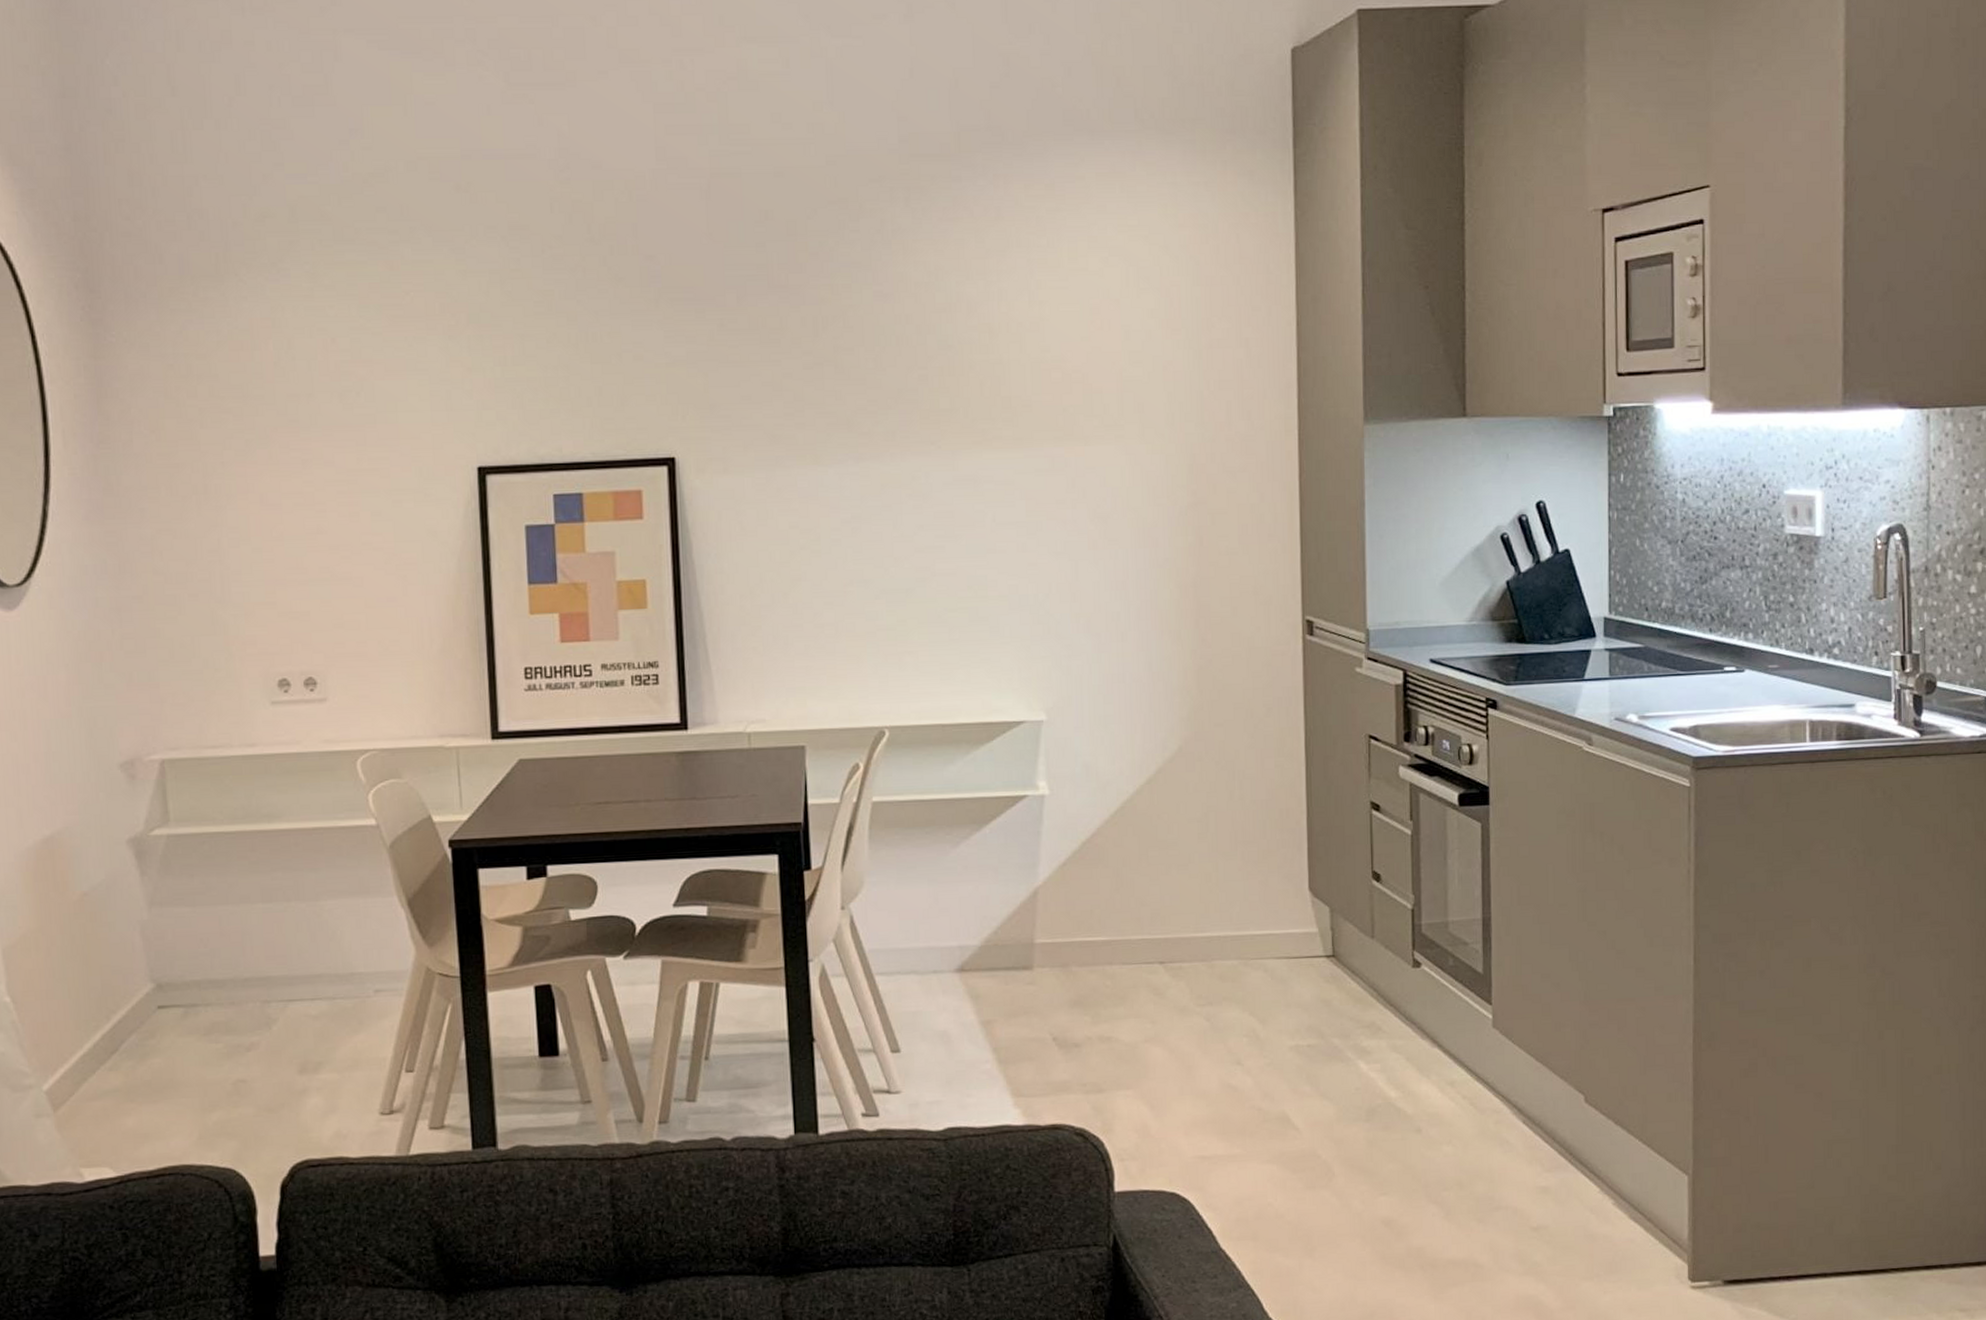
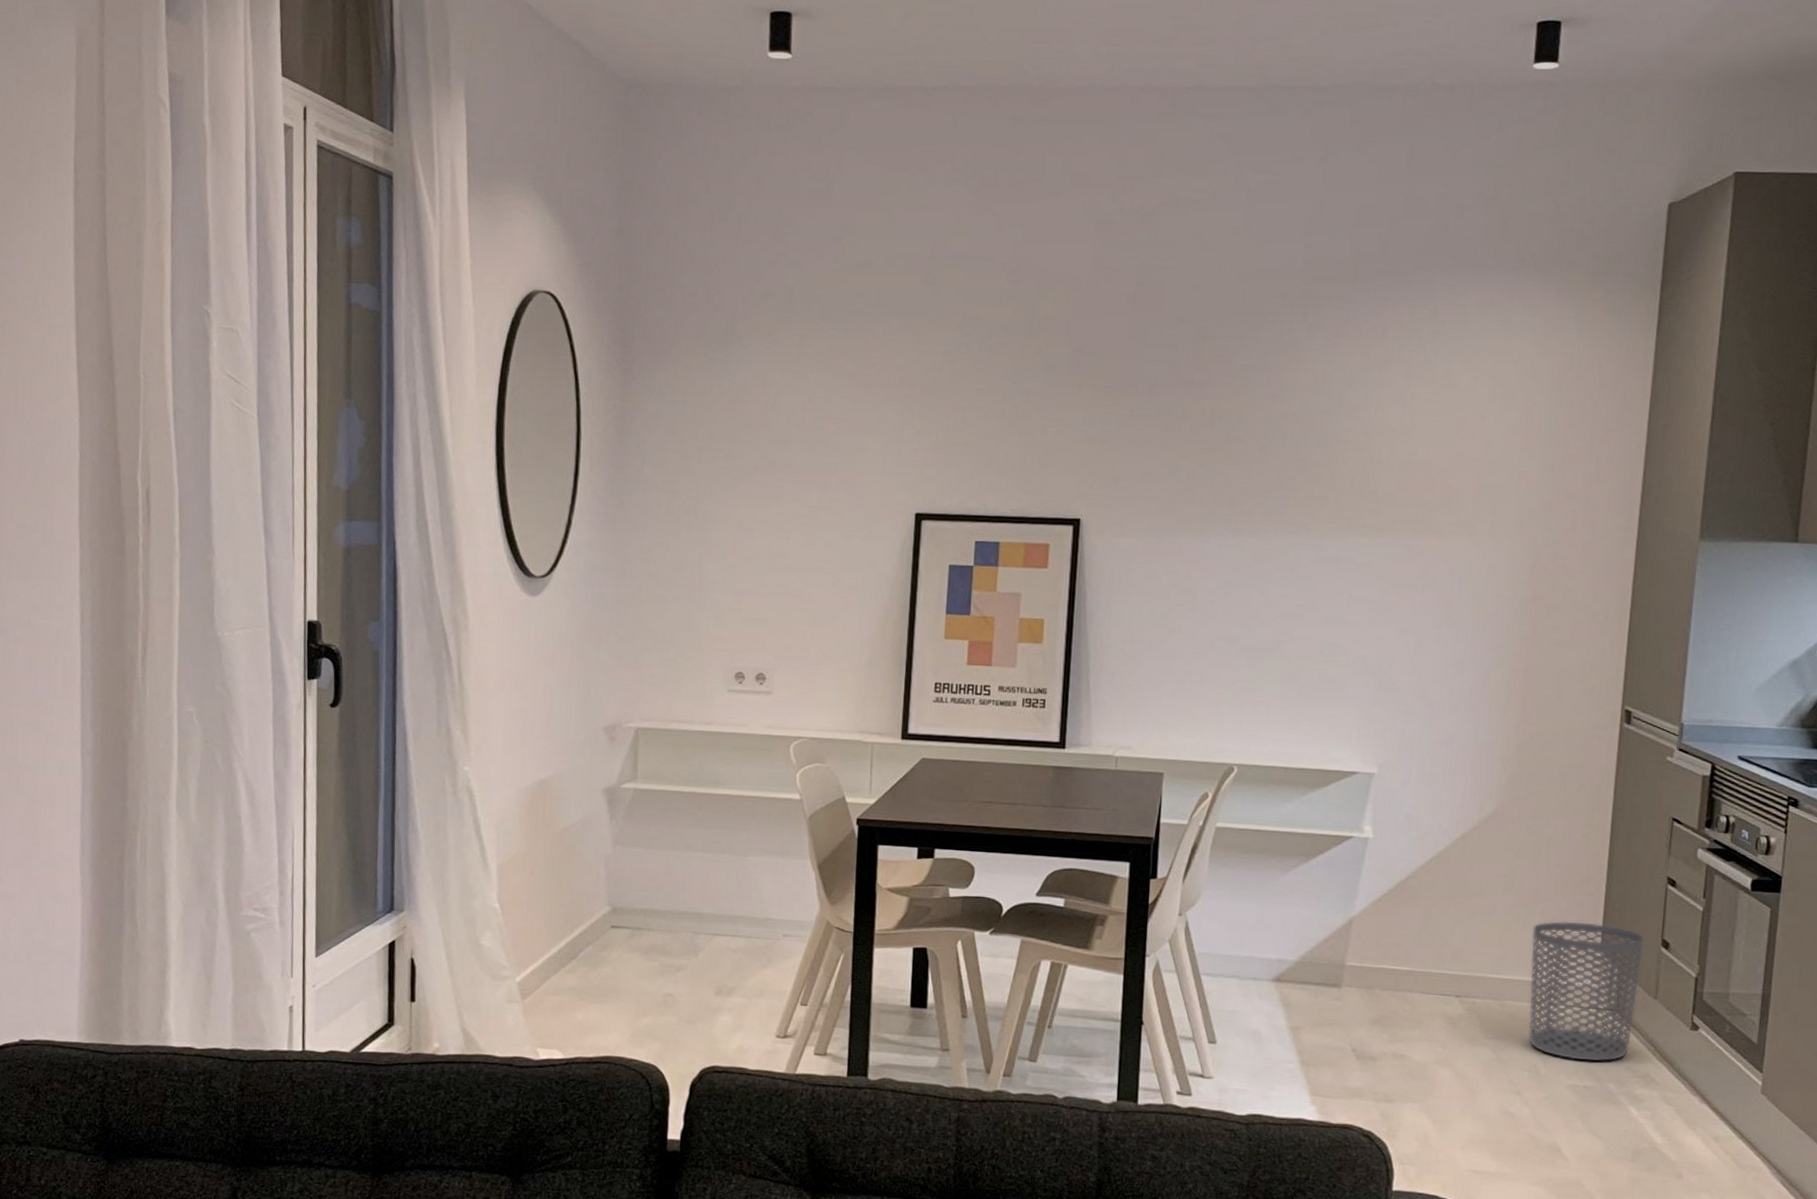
waste bin: none [1235,862,1354,1018] -> present [1528,921,1644,1061]

